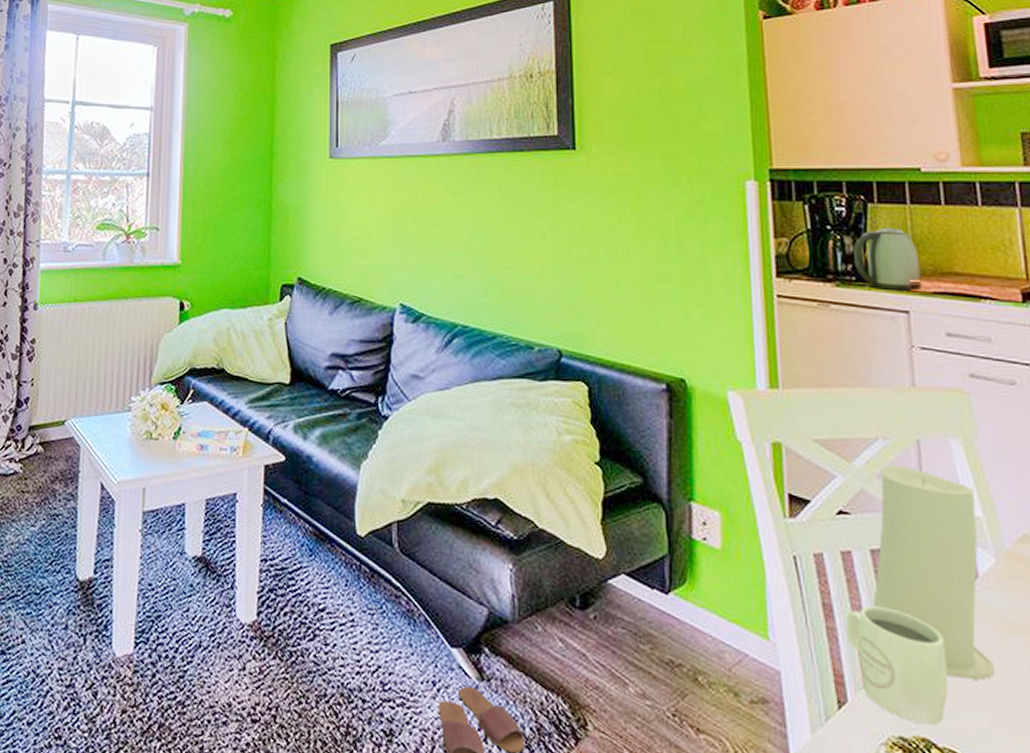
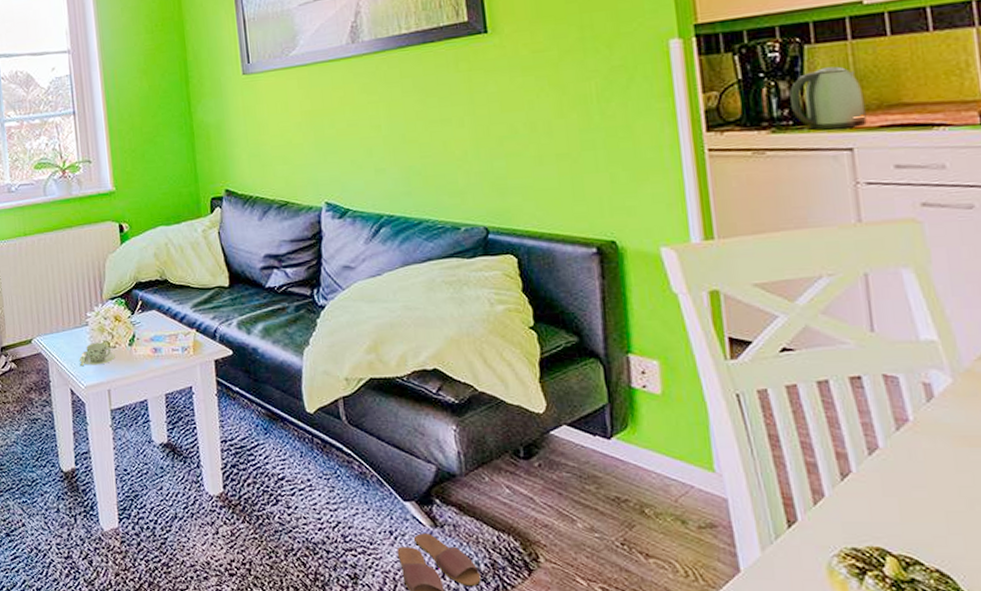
teacup: none [116,432,156,458] -> present [80,342,115,367]
mug: present [846,606,949,726] -> none [793,433,903,536]
candle: present [873,465,994,680] -> none [821,299,952,492]

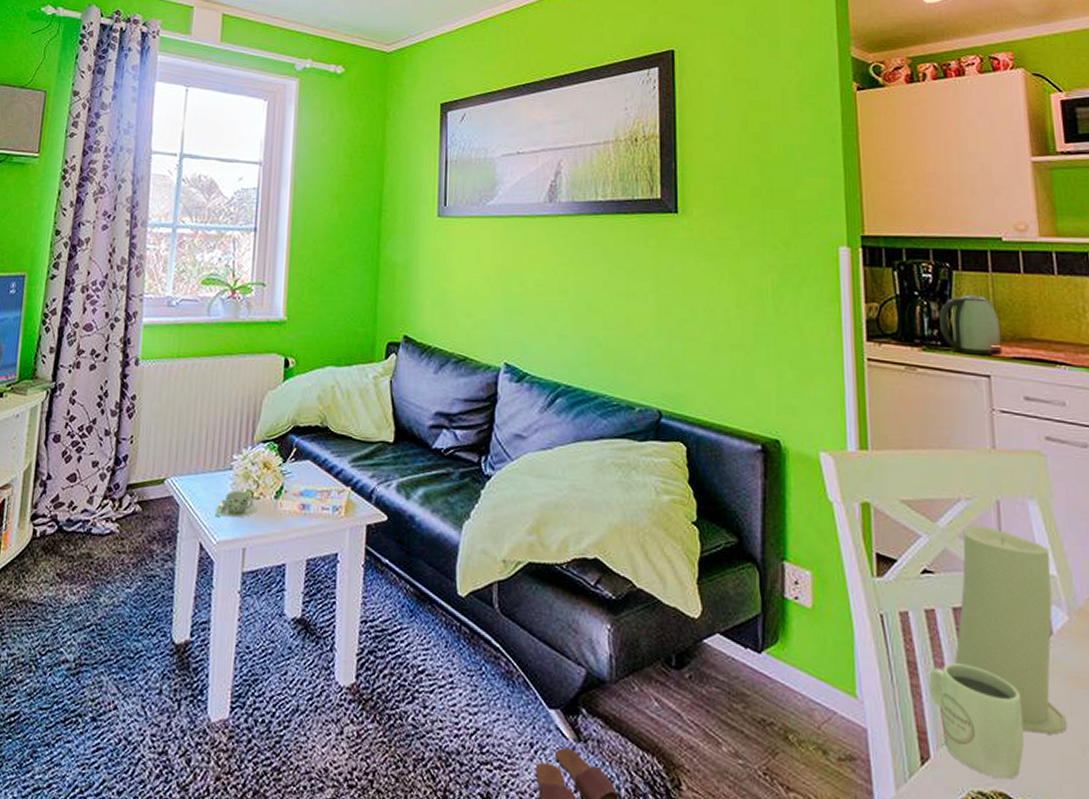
mug: none [793,433,903,536] -> present [929,663,1024,780]
candle: none [821,299,952,492] -> present [955,525,1066,735]

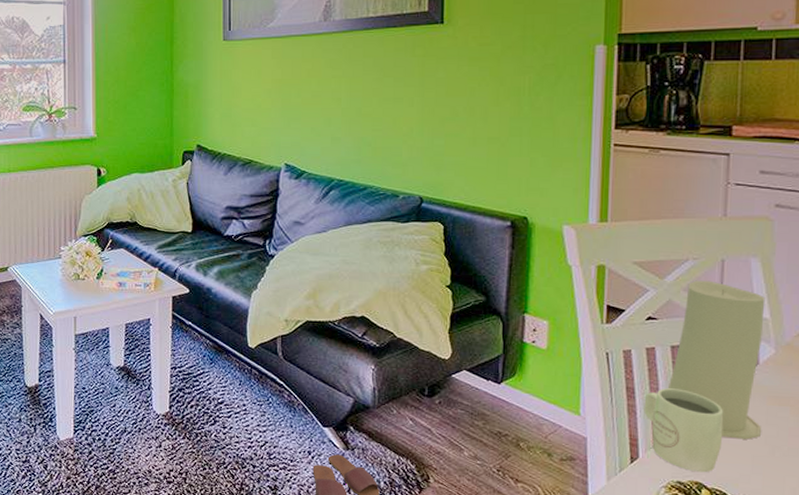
teacup: present [216,491,257,518] -> none [51,274,83,295]
kettle: present [939,294,1002,356] -> none [686,82,745,136]

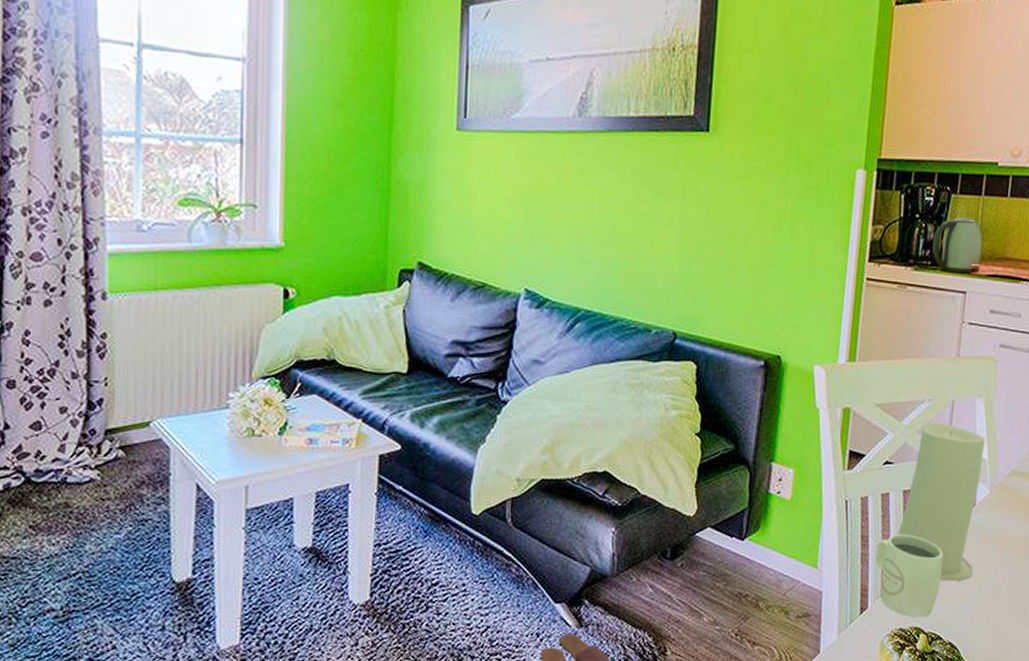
kettle: none [686,82,745,136] -> present [932,217,983,274]

